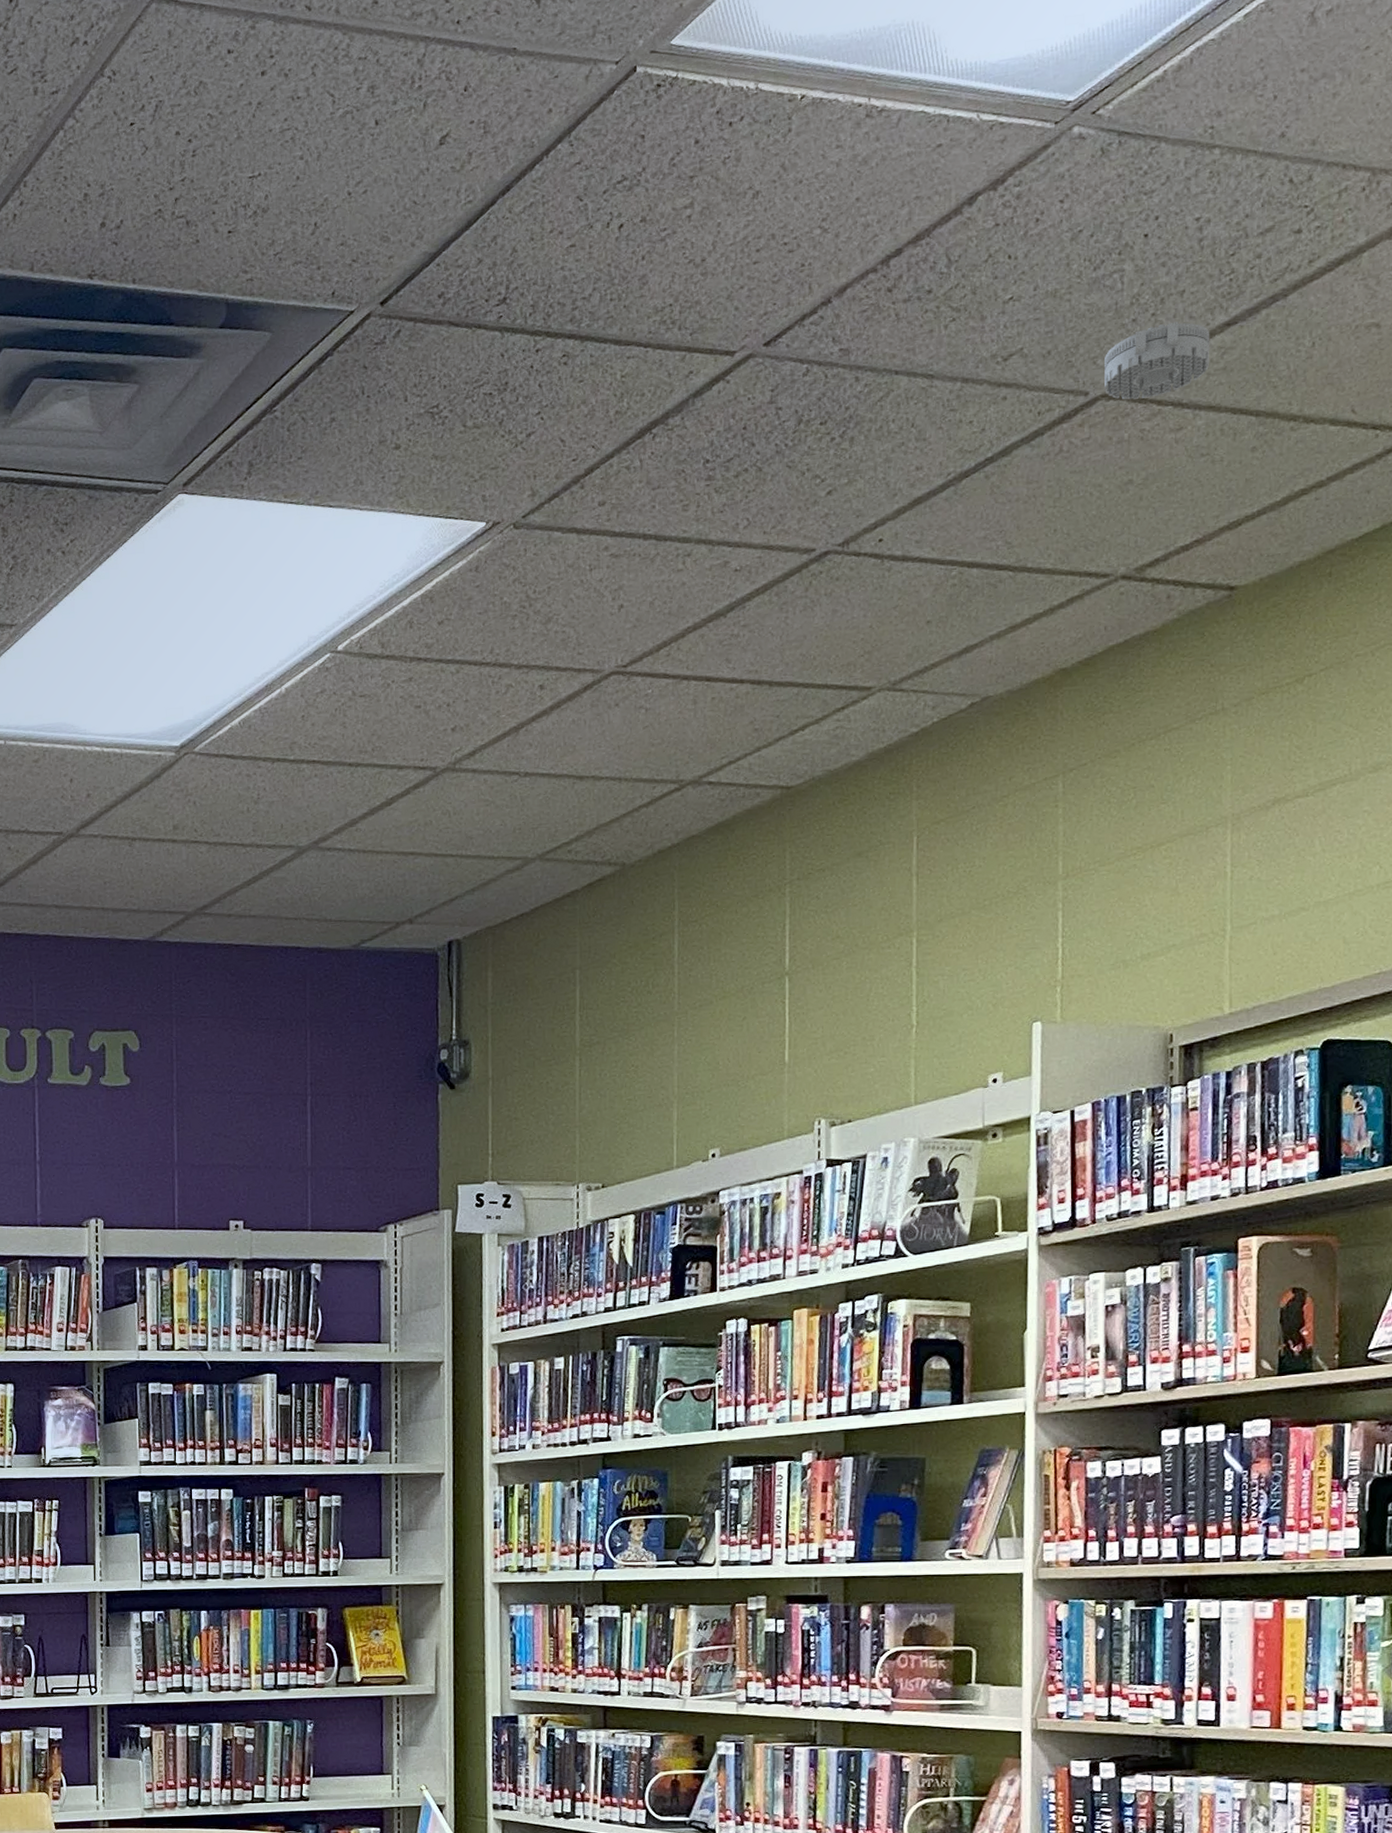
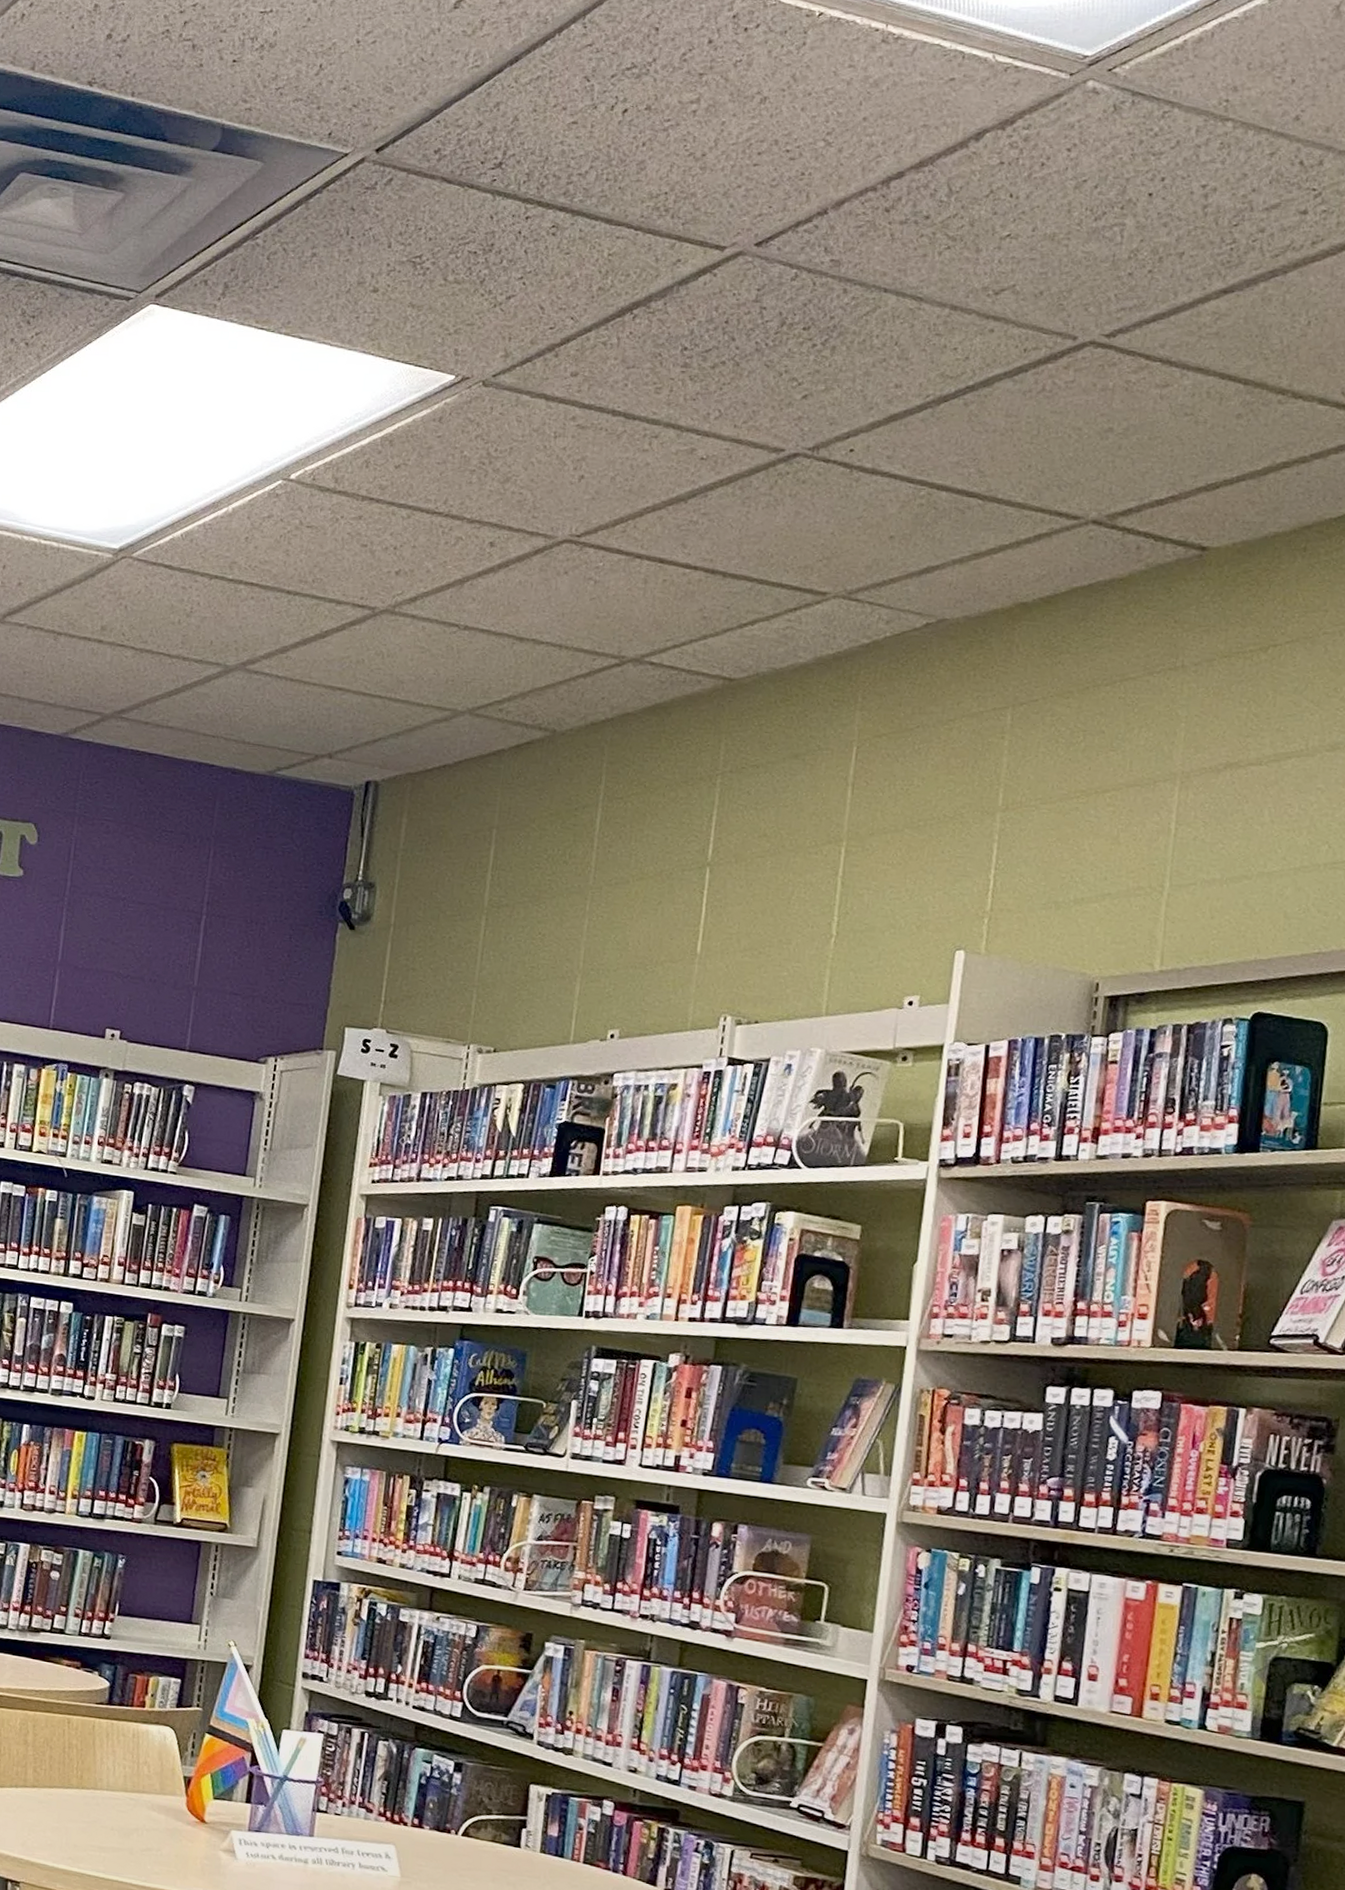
smoke detector: present [1105,321,1210,400] -> none [1093,281,1206,351]

